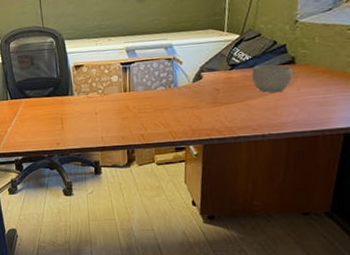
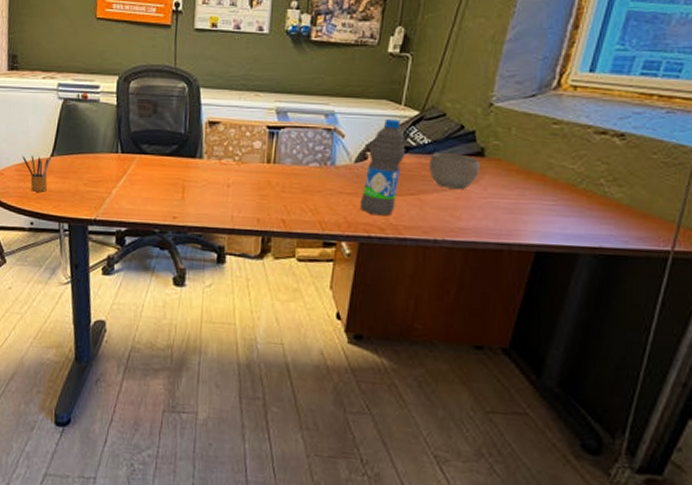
water bottle: none [200,44,232,122] -> present [359,119,406,216]

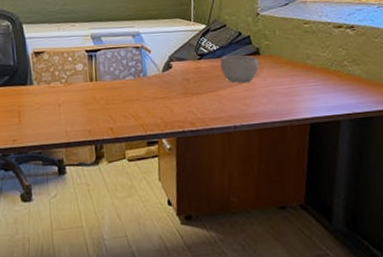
water bottle: present [359,119,406,216] -> none [171,33,201,113]

